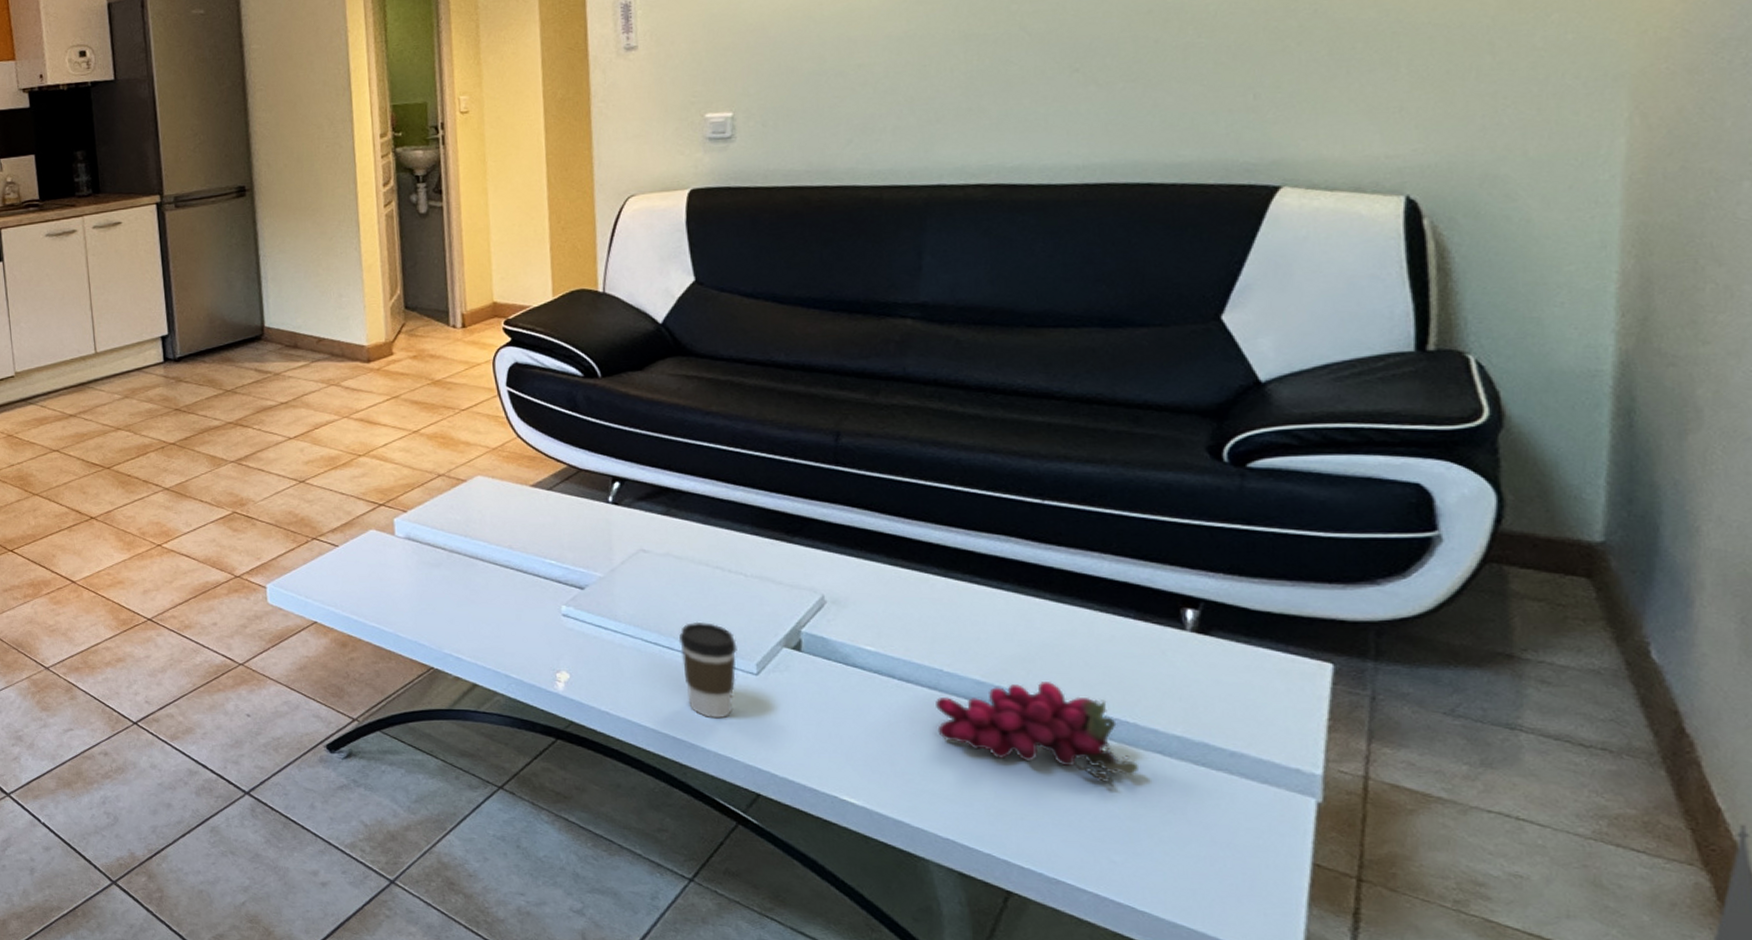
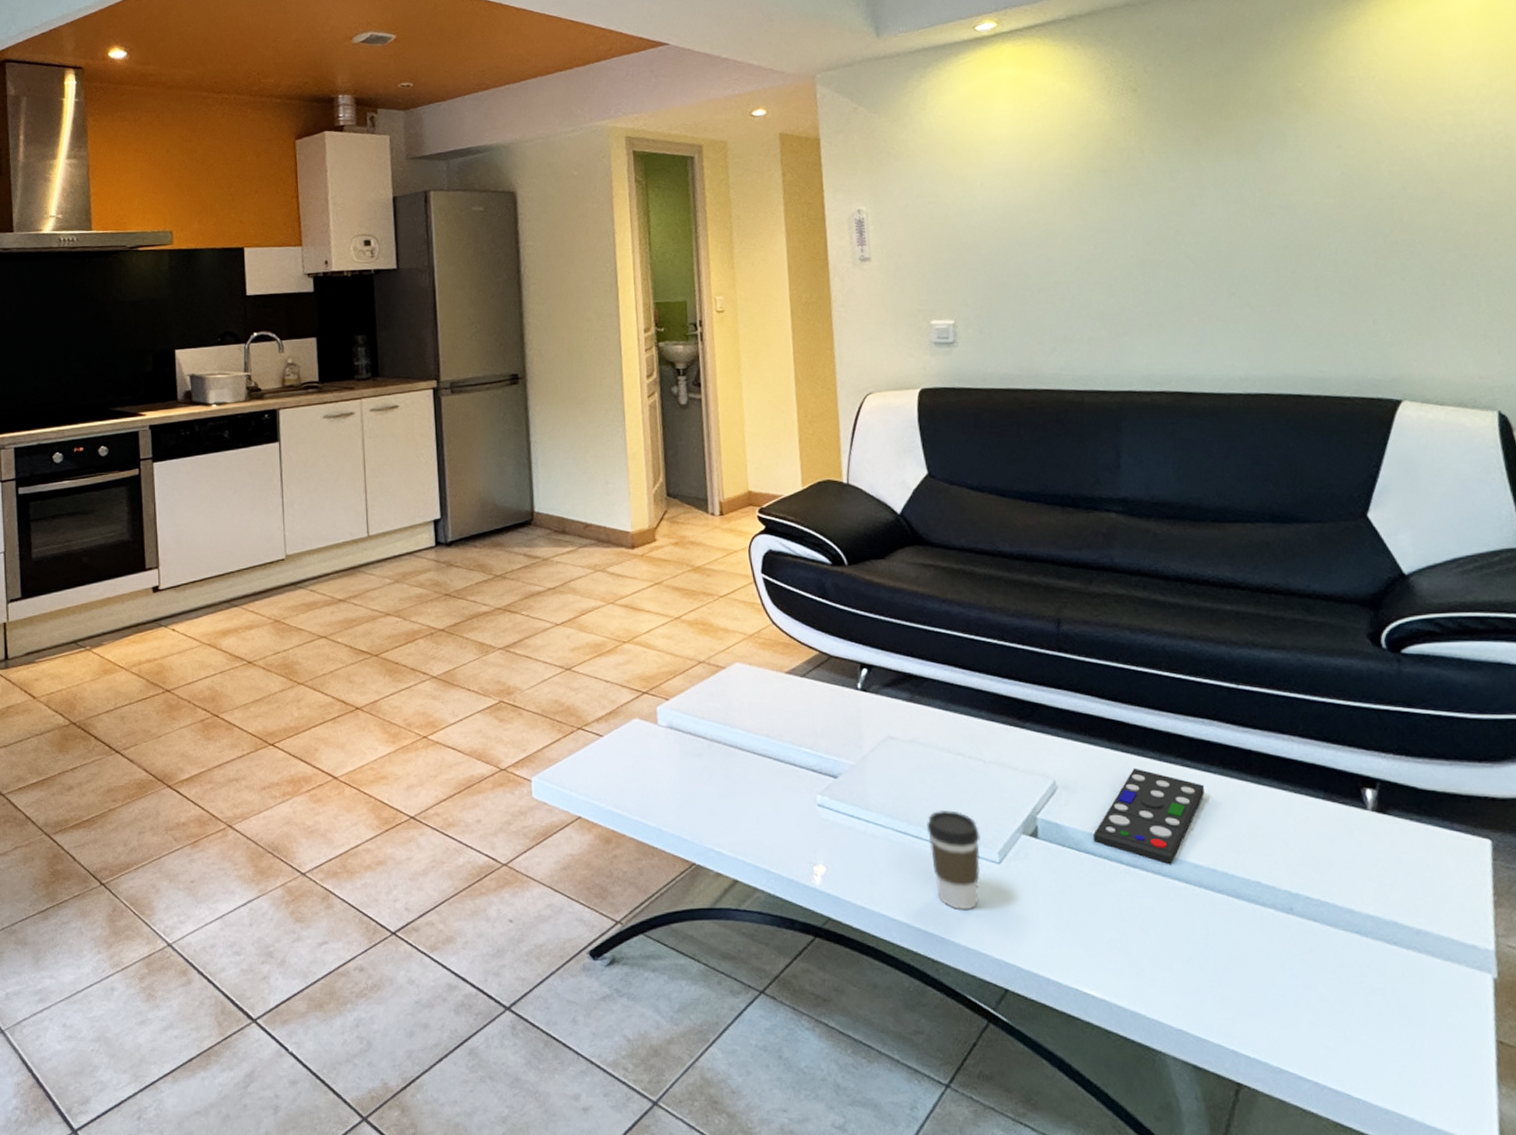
remote control: none [862,583,994,681] -> present [1092,767,1205,865]
grapes: present [936,682,1140,785] -> none [1160,864,1342,967]

